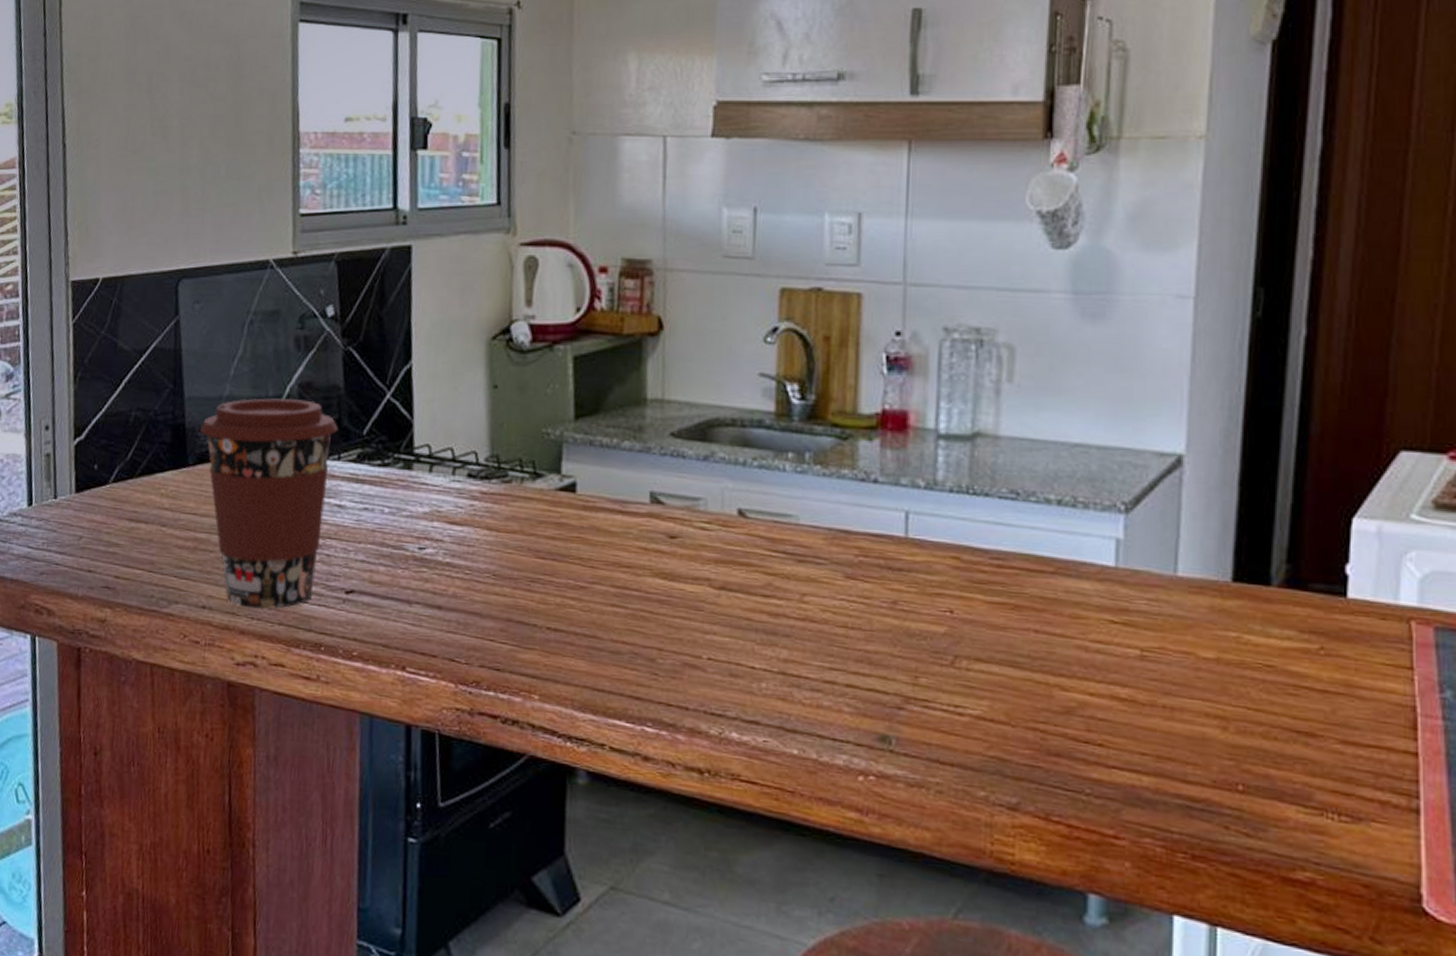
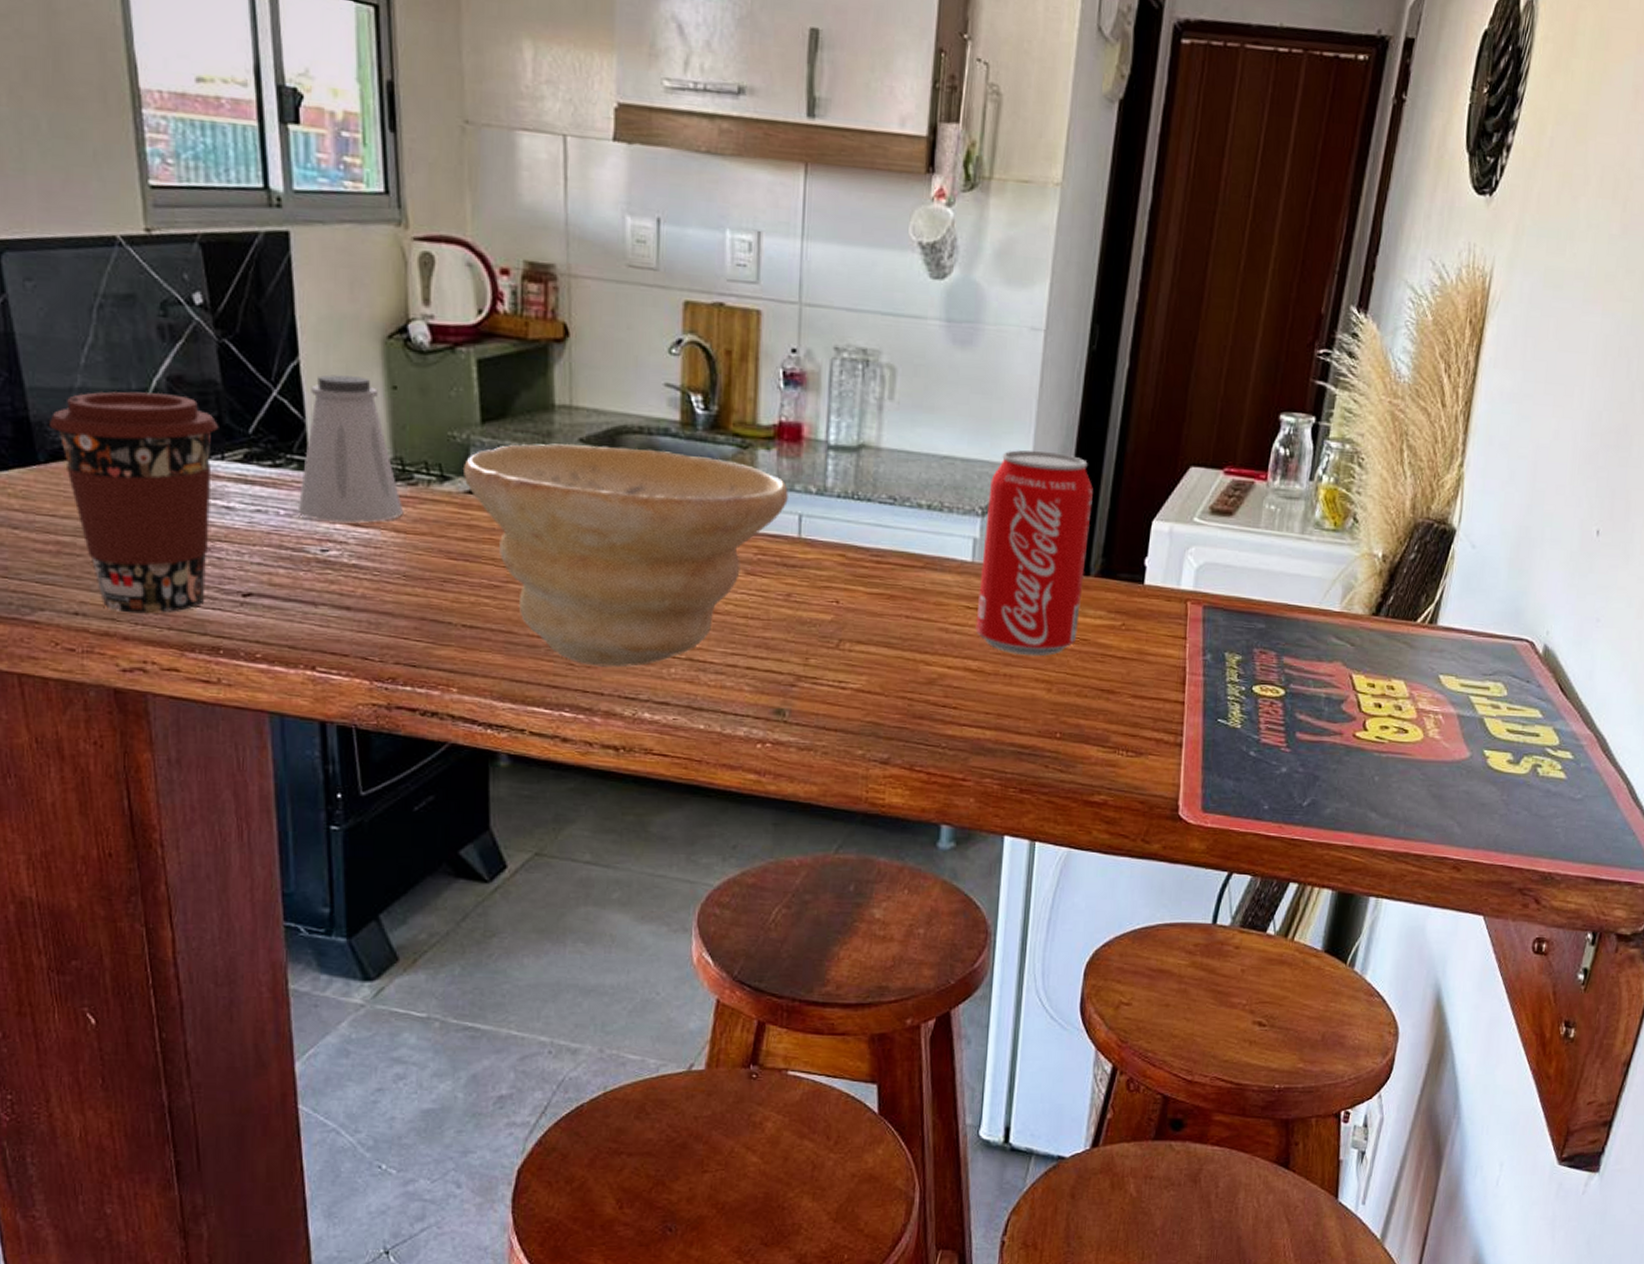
saltshaker: none [400,376,497,521] -> present [297,374,404,523]
bowl: none [554,438,893,680] -> present [462,443,788,668]
beverage can: none [1123,434,1269,685] -> present [975,449,1093,657]

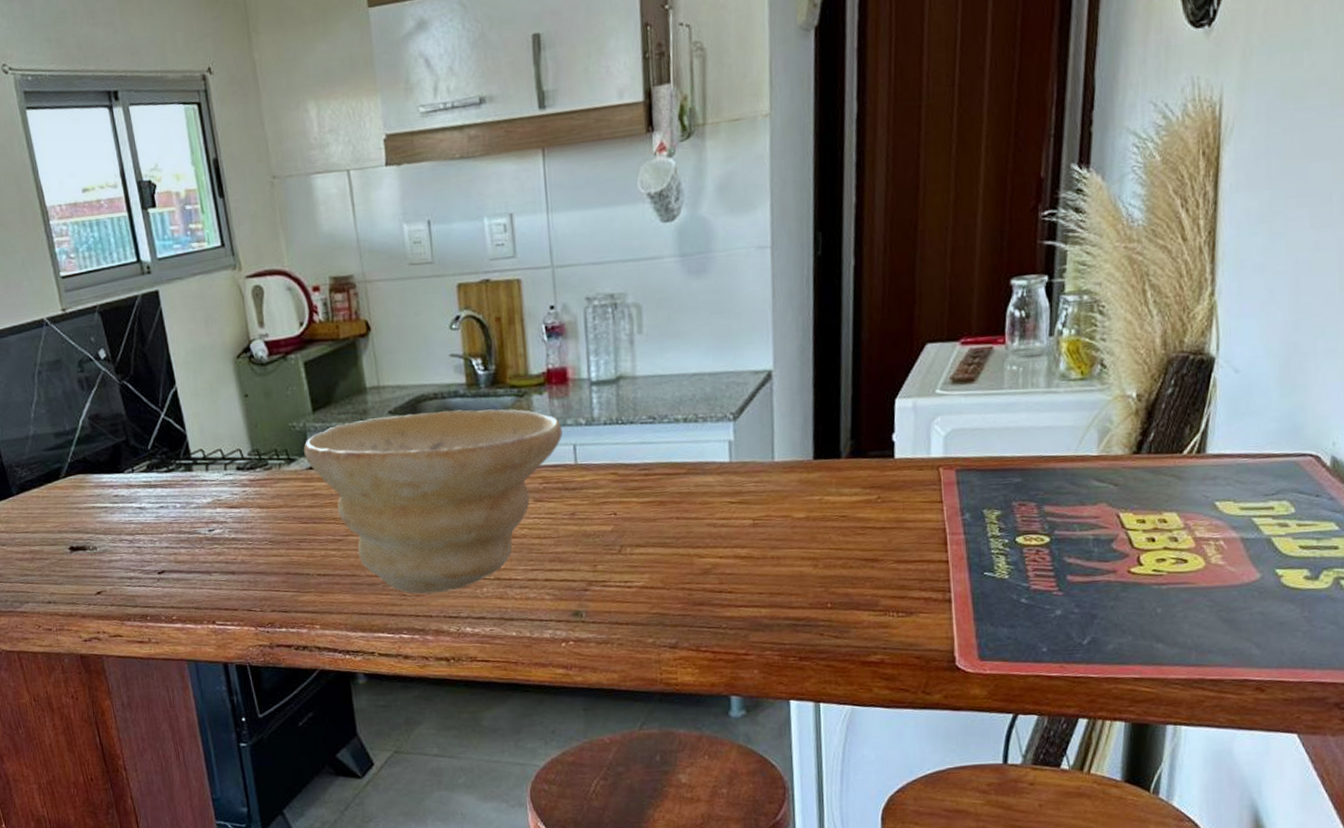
coffee cup: present [48,391,219,614] -> none [16,429,133,598]
saltshaker: present [297,374,404,523] -> none [187,391,264,508]
beverage can: present [975,449,1093,657] -> none [737,353,836,538]

